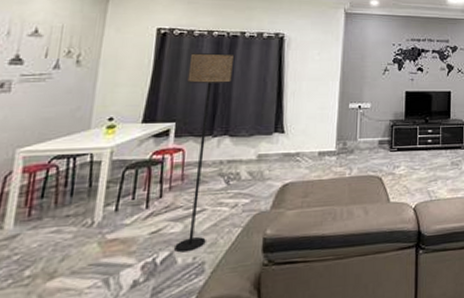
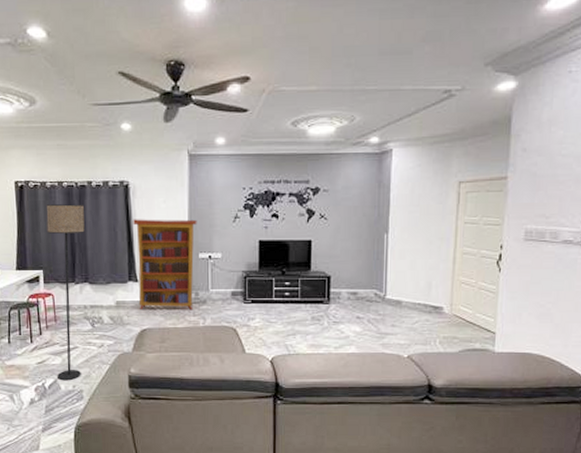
bookcase: none [284,70,349,162] -> present [133,219,197,310]

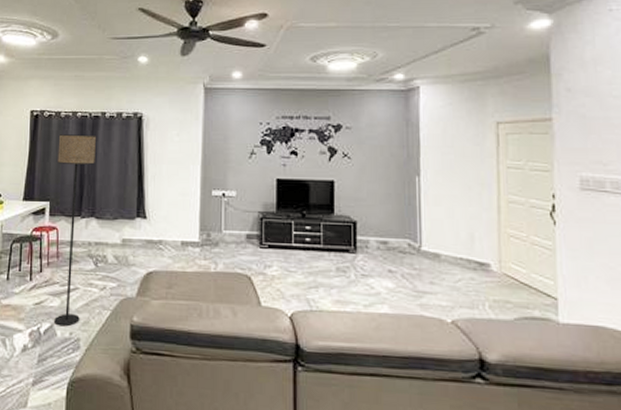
bookcase: present [133,219,197,310] -> none [145,152,211,253]

